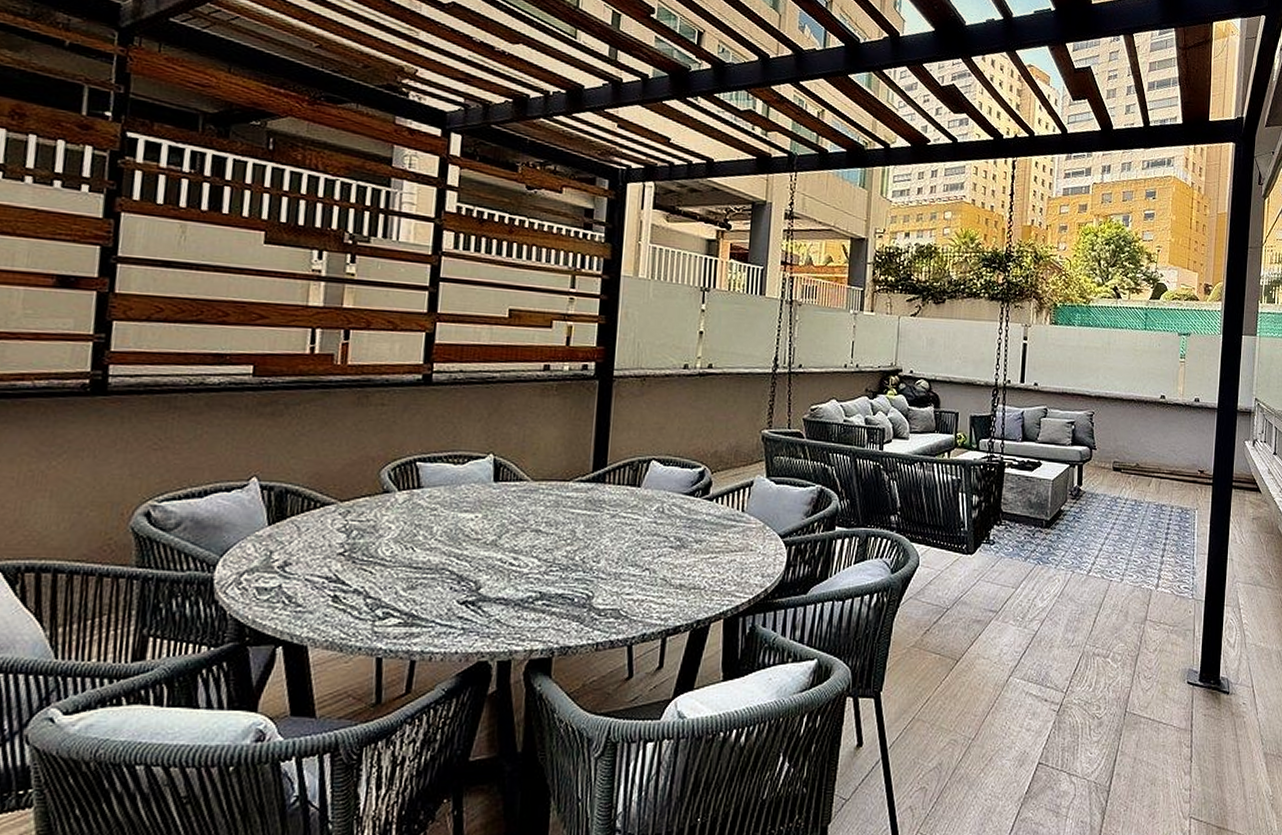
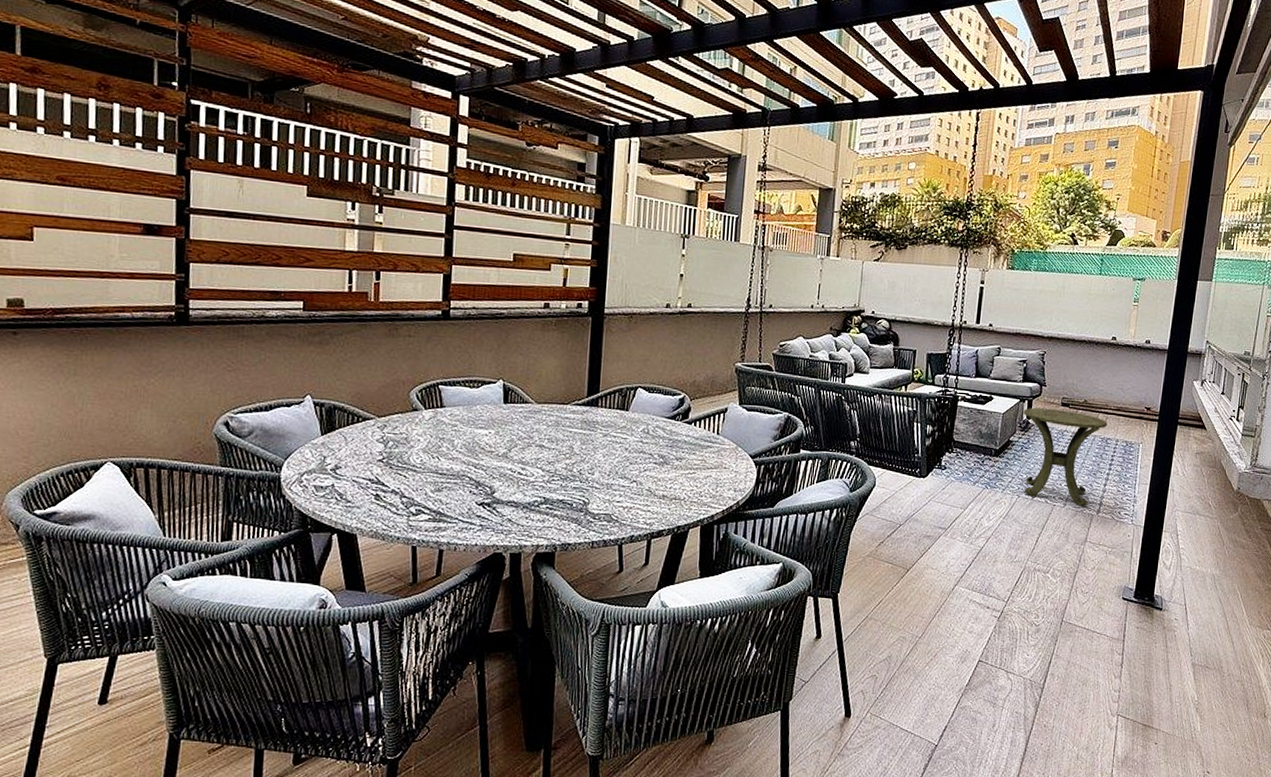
side table: none [1074,473,1161,581] -> present [1023,407,1108,506]

